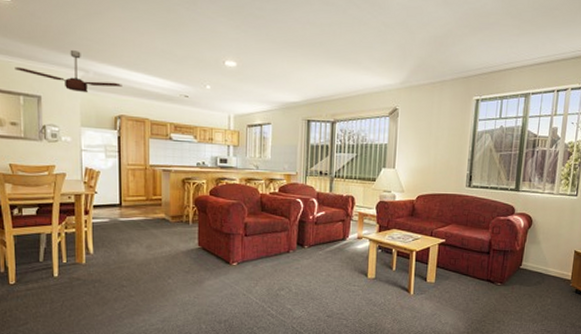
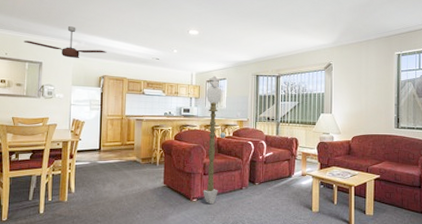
magic staff: none [244,118,271,269] -> present [203,75,226,205]

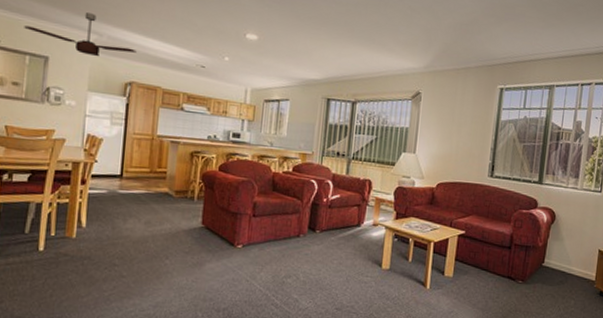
magic staff: present [203,75,226,205] -> none [250,94,285,253]

